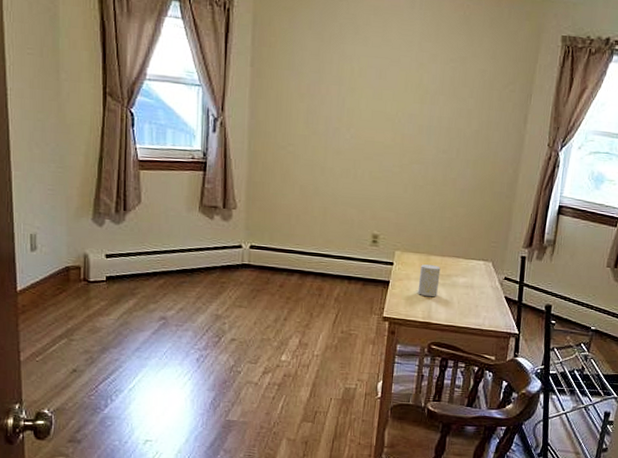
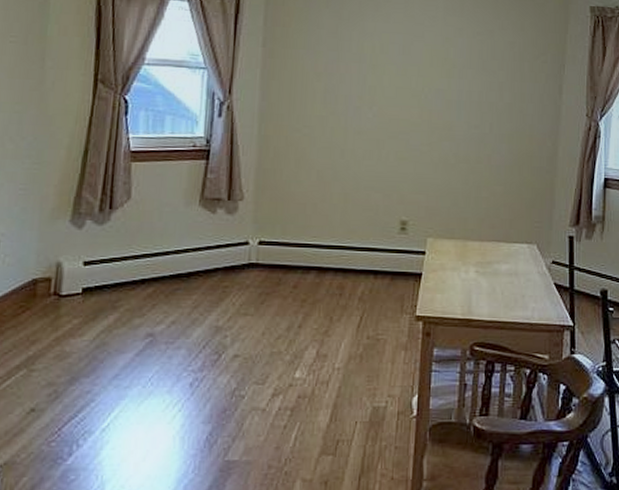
cup: present [417,264,441,297] -> none [455,252,480,289]

